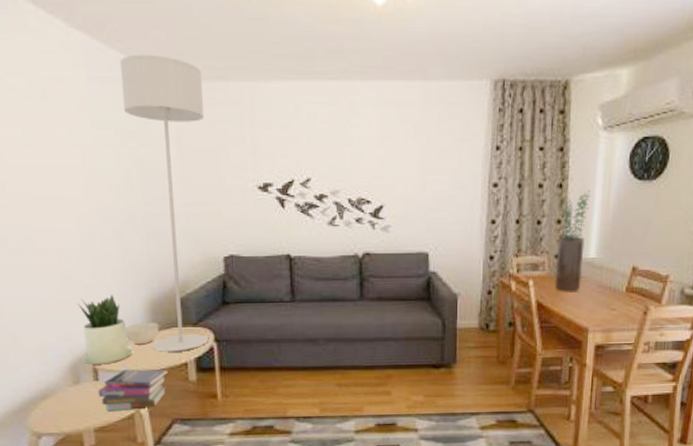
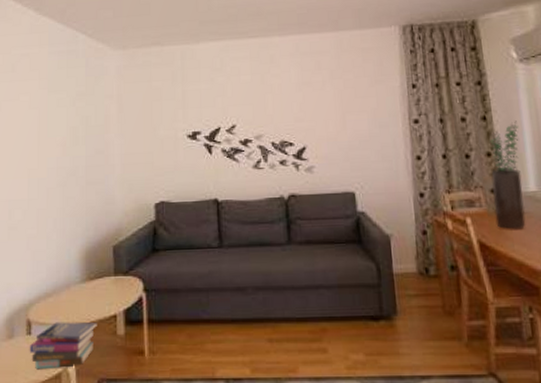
planter: present [77,295,133,365] -> none [18,244,66,317]
floor lamp: present [119,54,208,352] -> none [75,30,142,303]
bowl: present [124,322,160,345] -> none [60,271,92,296]

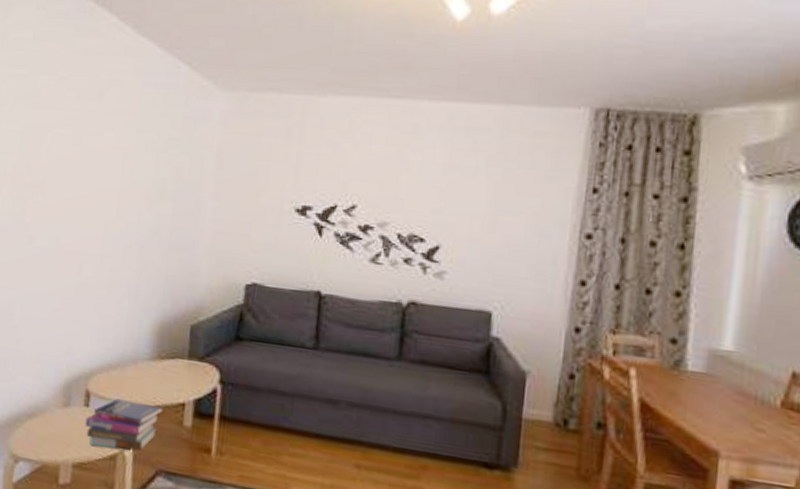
vase: present [490,120,526,230] -> none [668,256,728,396]

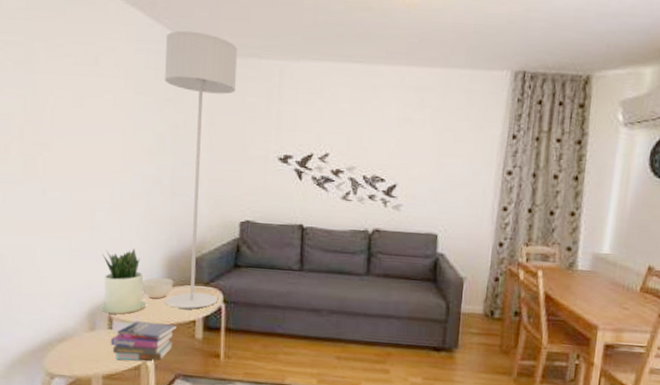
planter: none [78,311,131,389] -> present [100,249,147,315]
bowl: none [126,347,163,374] -> present [141,277,174,299]
floor lamp: none [152,62,256,390] -> present [164,30,238,310]

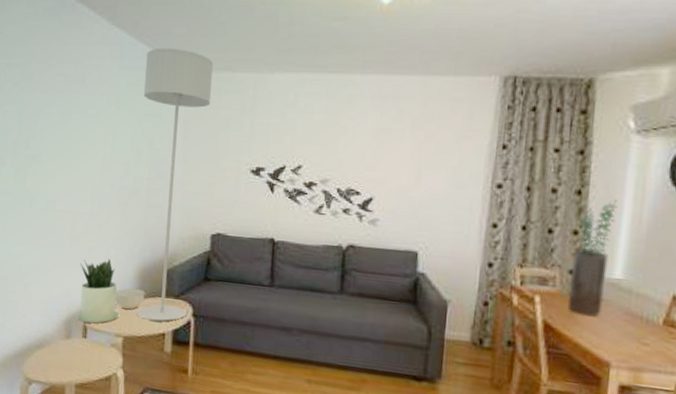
books: present [110,321,177,362] -> none [84,331,147,373]
vase: none [564,184,608,287] -> present [567,199,618,317]

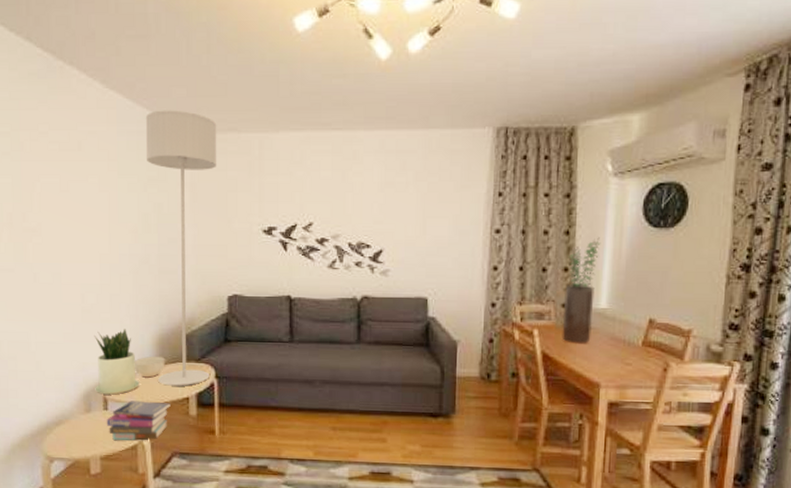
books: none [84,331,147,373] -> present [106,400,171,441]

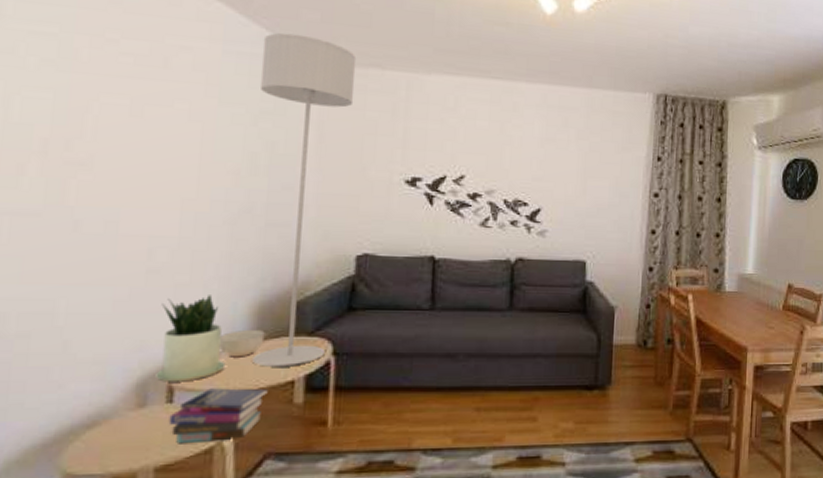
vase: present [562,237,601,344] -> none [714,205,748,309]

